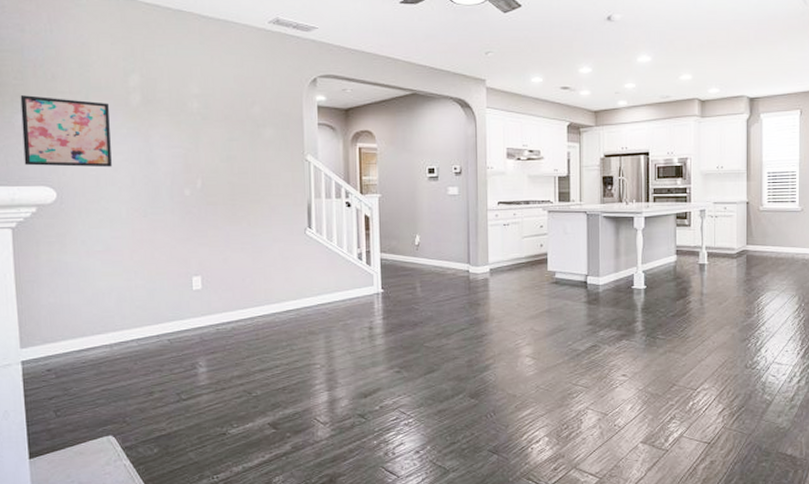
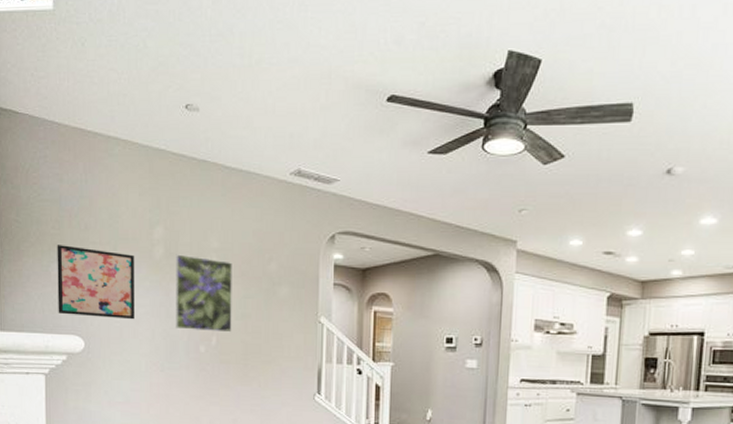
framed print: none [154,101,217,175] -> present [176,254,232,333]

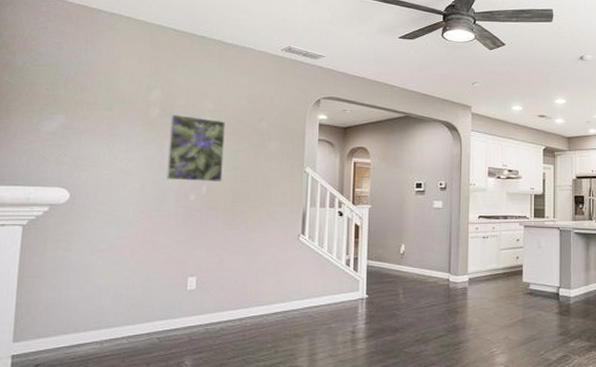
wall art: present [57,245,134,320] -> none [44,105,129,172]

